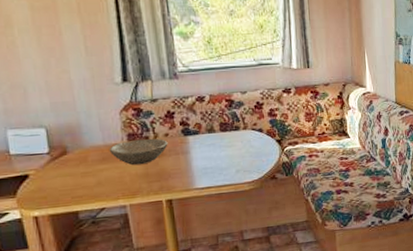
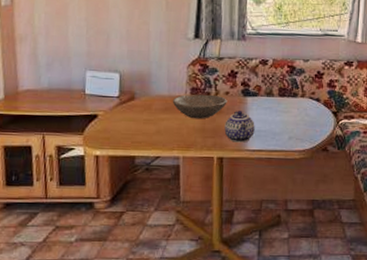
teapot: none [169,151,201,183] -> present [224,111,255,143]

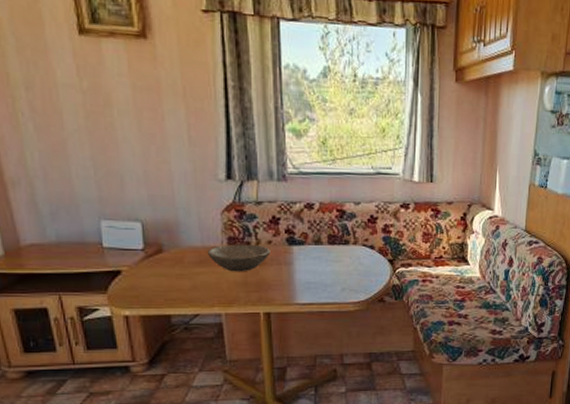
teapot: present [224,111,255,143] -> none [269,262,304,296]

